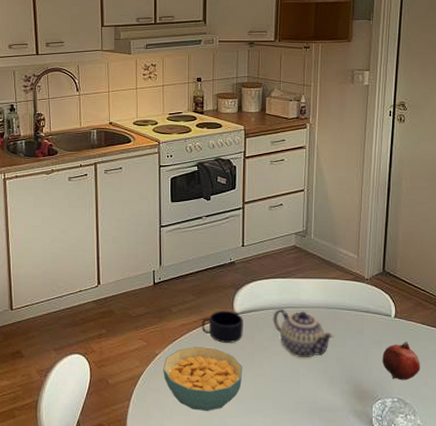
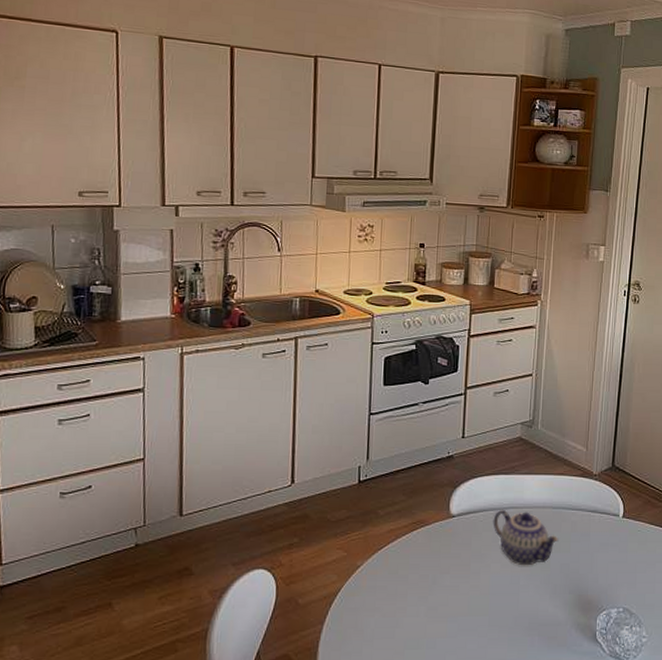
cereal bowl: present [163,346,243,411] -> none [364,556,457,632]
mug: present [202,310,243,343] -> none [412,512,460,550]
fruit: present [382,342,420,380] -> none [608,544,648,588]

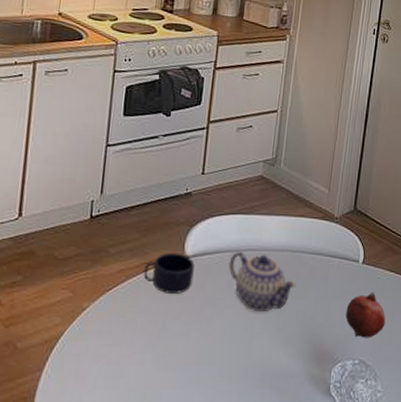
mug: none [412,512,460,550] -> present [143,252,195,294]
fruit: none [608,544,648,588] -> present [345,292,386,338]

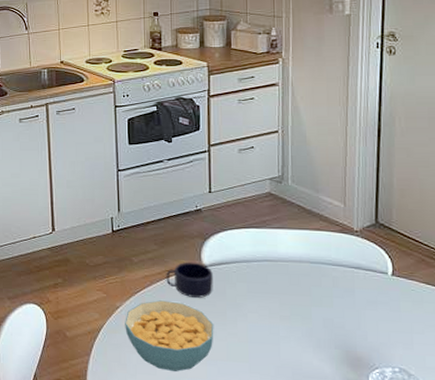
cereal bowl: none [89,298,189,382] -> present [125,300,214,372]
teapot: present [228,251,296,313] -> none [246,261,319,318]
fruit: present [345,292,386,338] -> none [378,303,426,348]

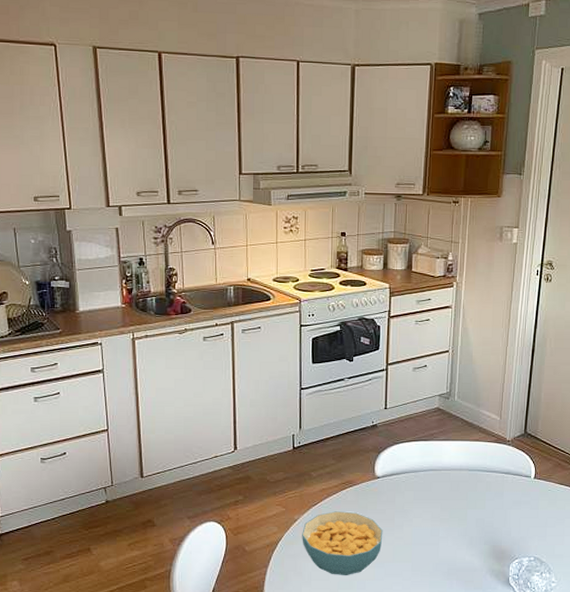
mug: present [166,262,213,298] -> none [342,474,384,507]

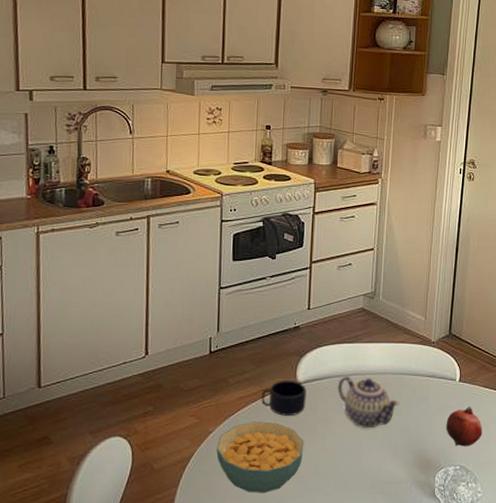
mug: none [342,474,384,507] -> present [261,380,306,416]
teapot: none [414,471,475,521] -> present [337,375,399,429]
fruit: none [520,502,557,540] -> present [446,406,482,447]

